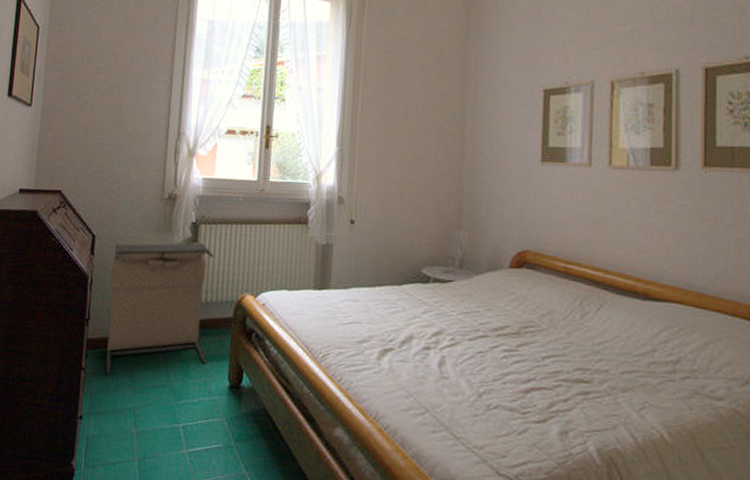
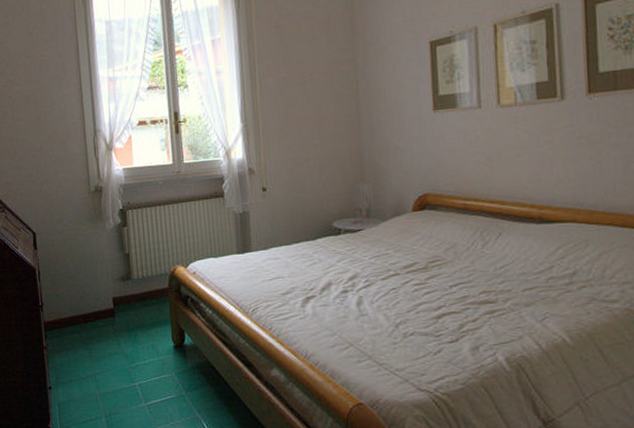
laundry hamper: present [106,242,214,374] -> none [54,226,151,349]

